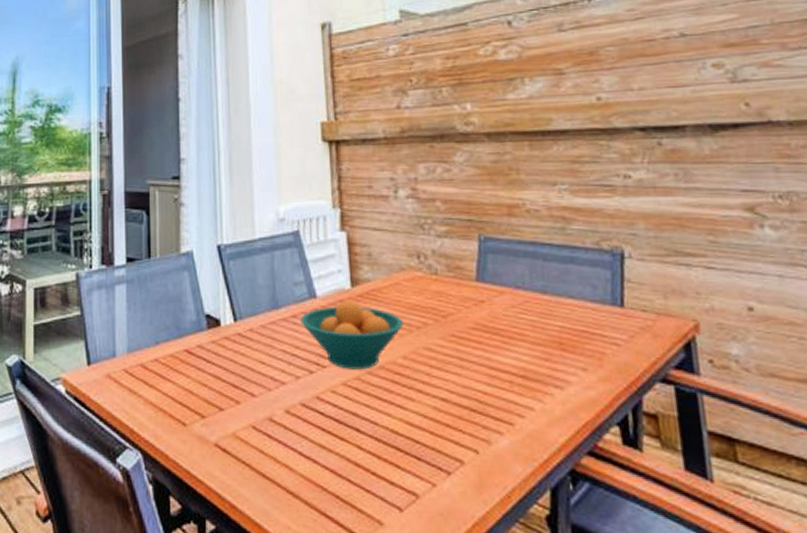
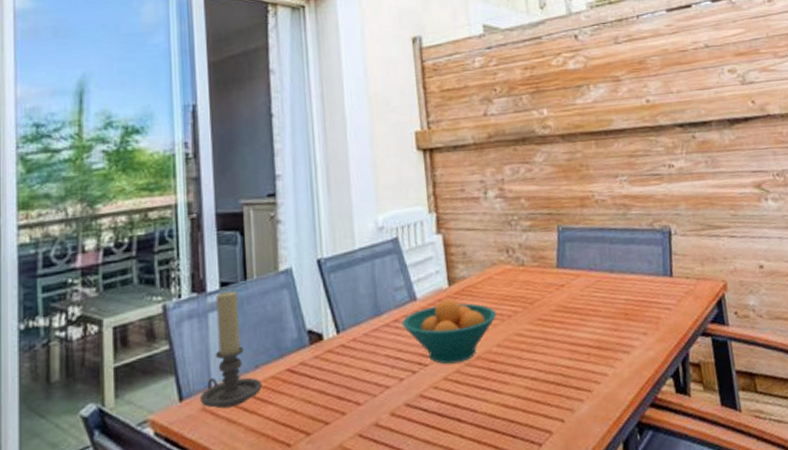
candle holder: none [106,266,161,378] -> present [200,290,262,409]

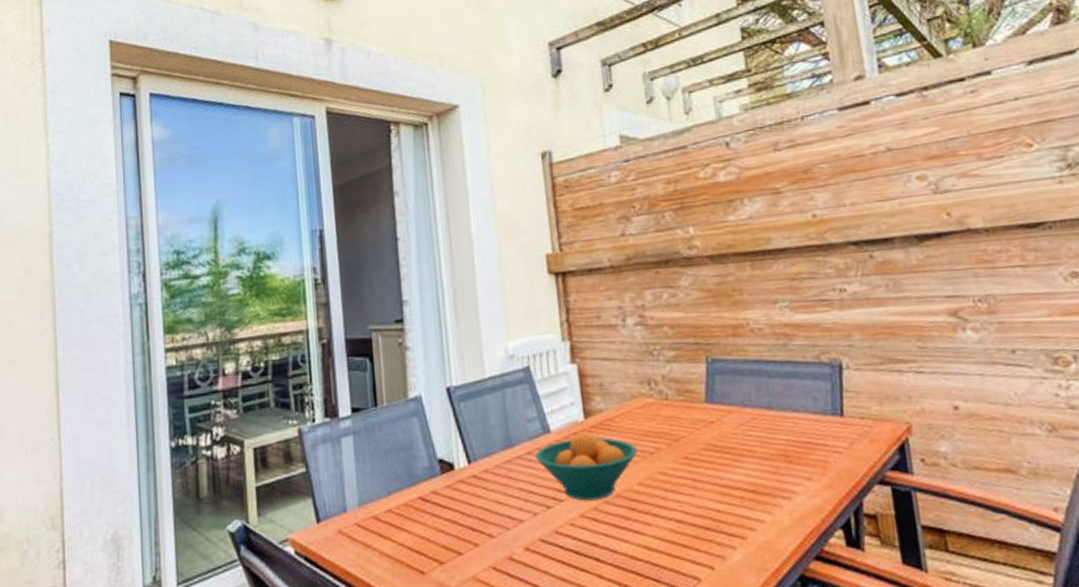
candle holder: present [200,290,262,409] -> none [336,416,395,533]

